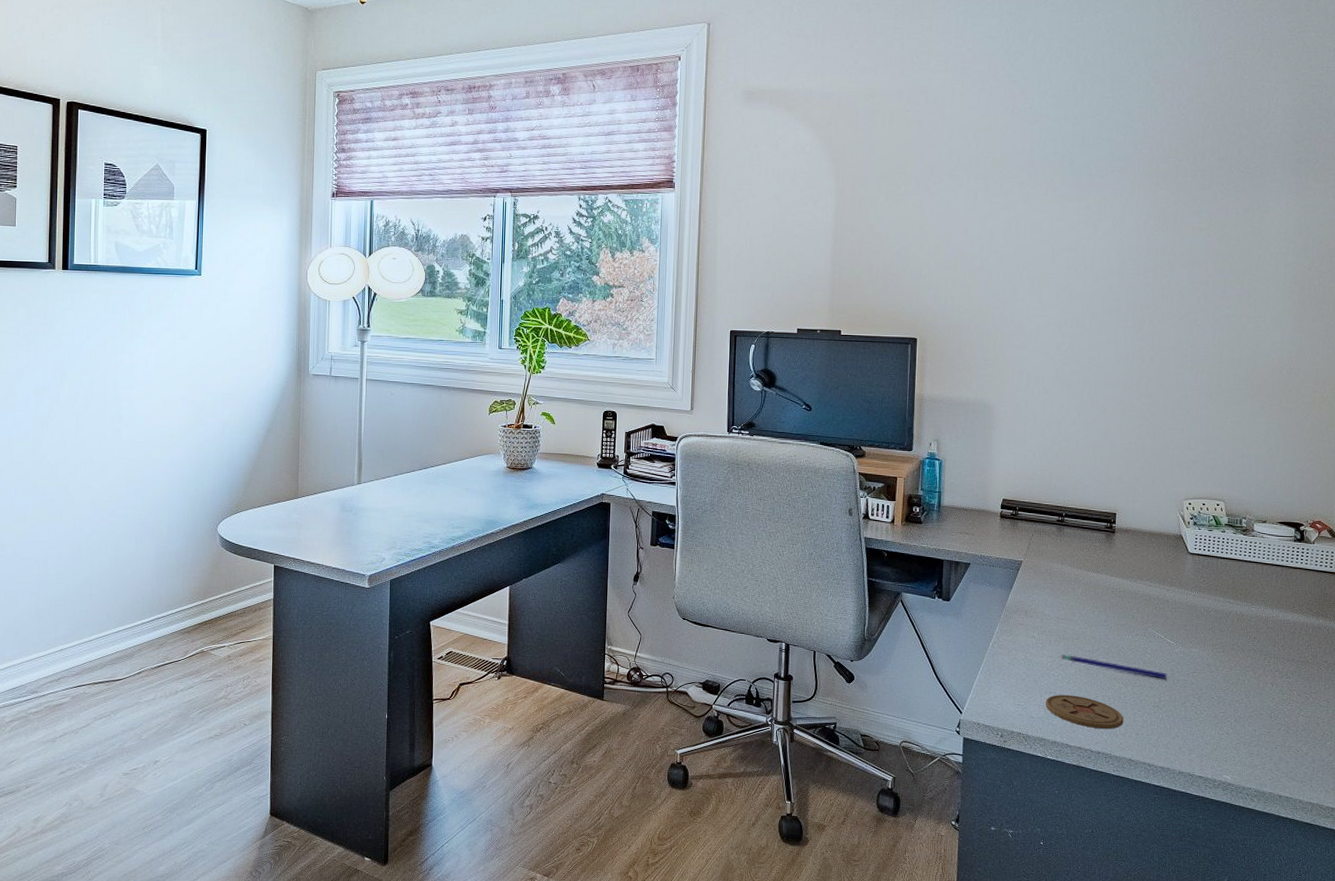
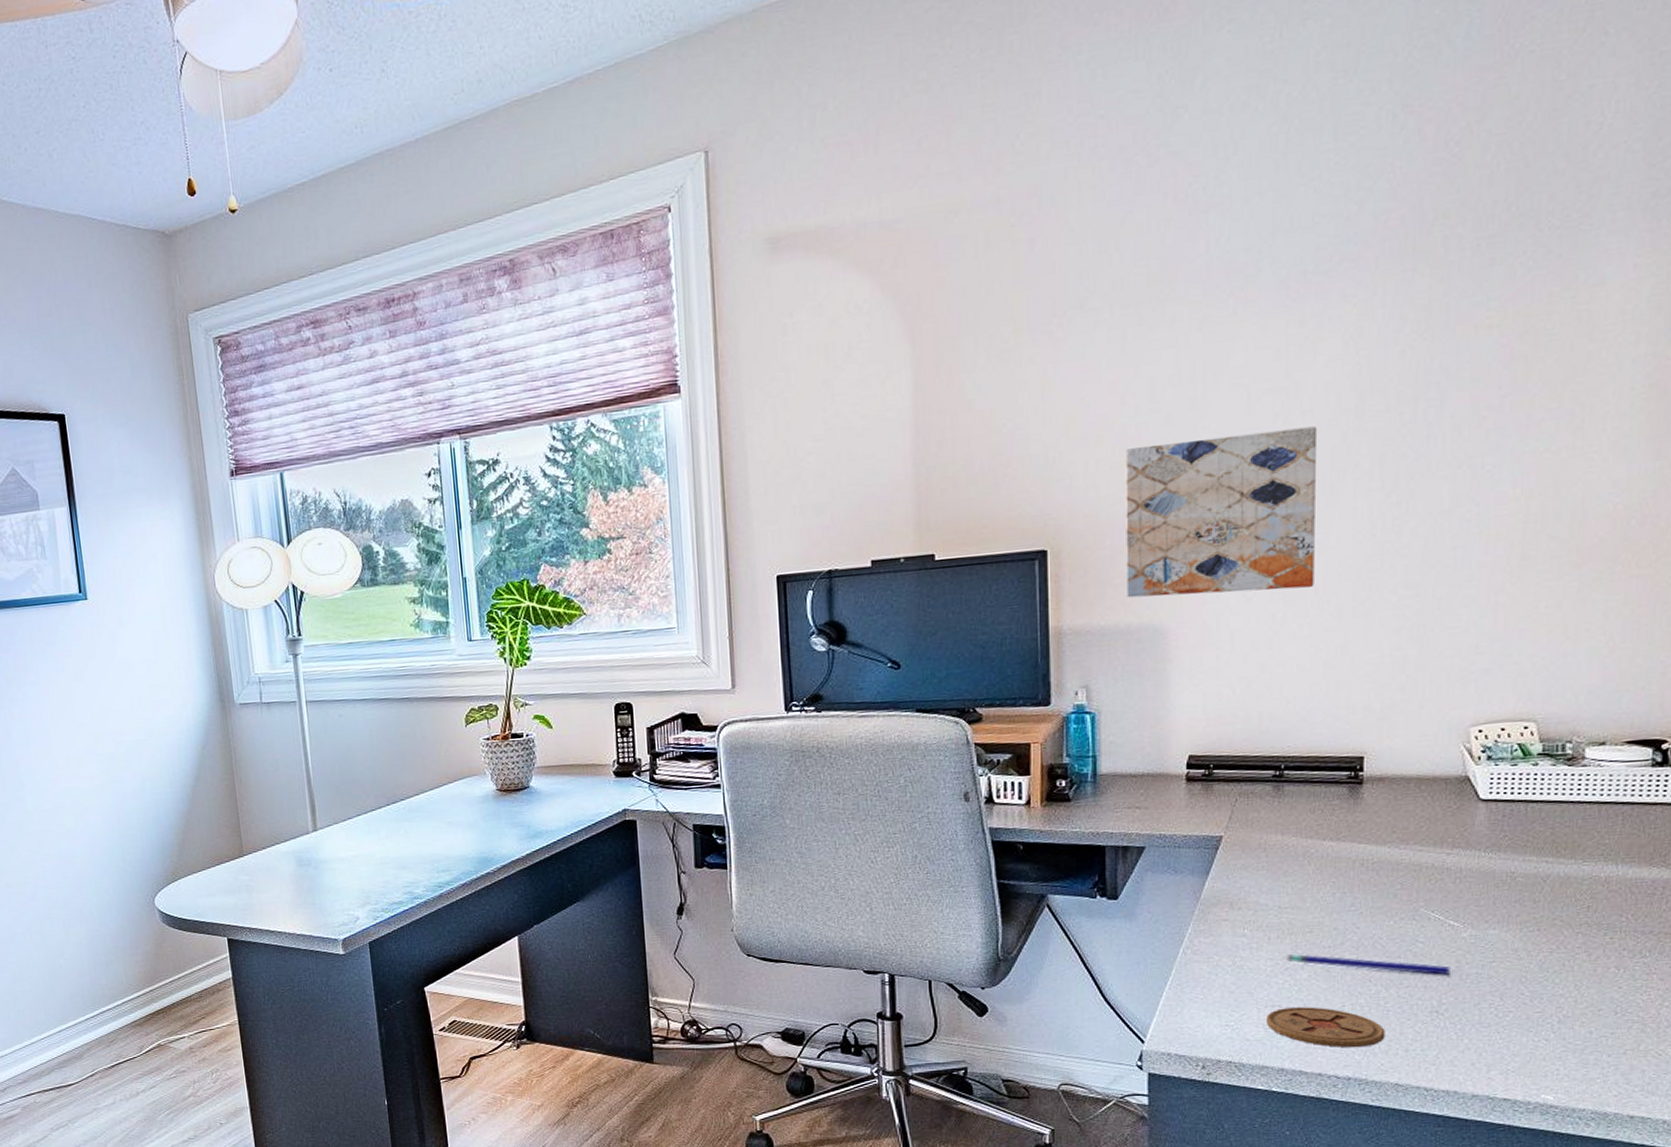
wall art: none [968,275,1095,389] -> present [1125,426,1318,598]

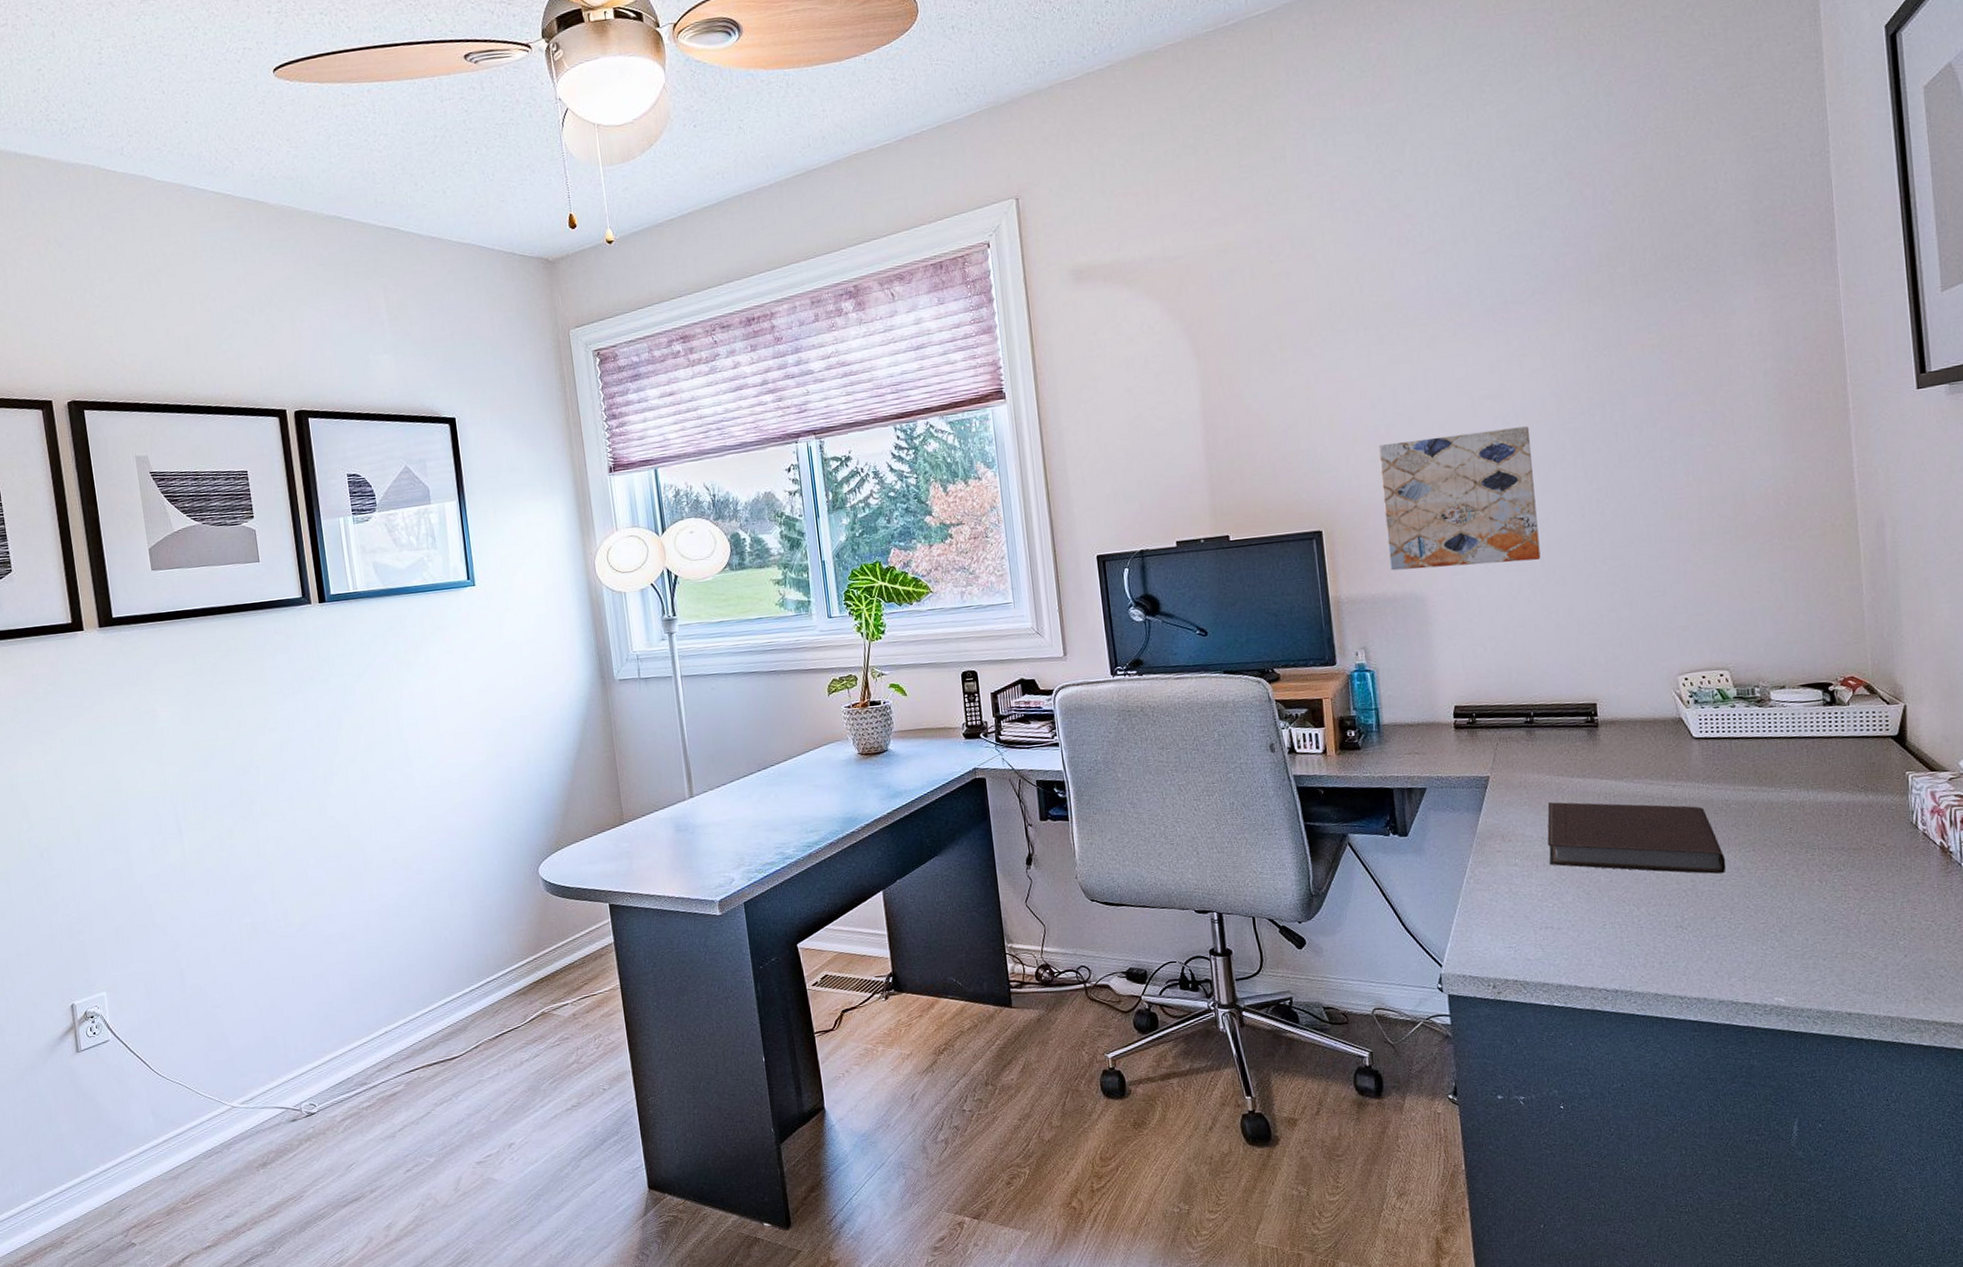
coaster: present [1265,1007,1385,1048] -> none [1541,927,1642,963]
notebook: none [1284,867,1502,956] -> present [1547,802,1726,874]
pen: present [1287,954,1452,975] -> none [1553,879,1689,894]

